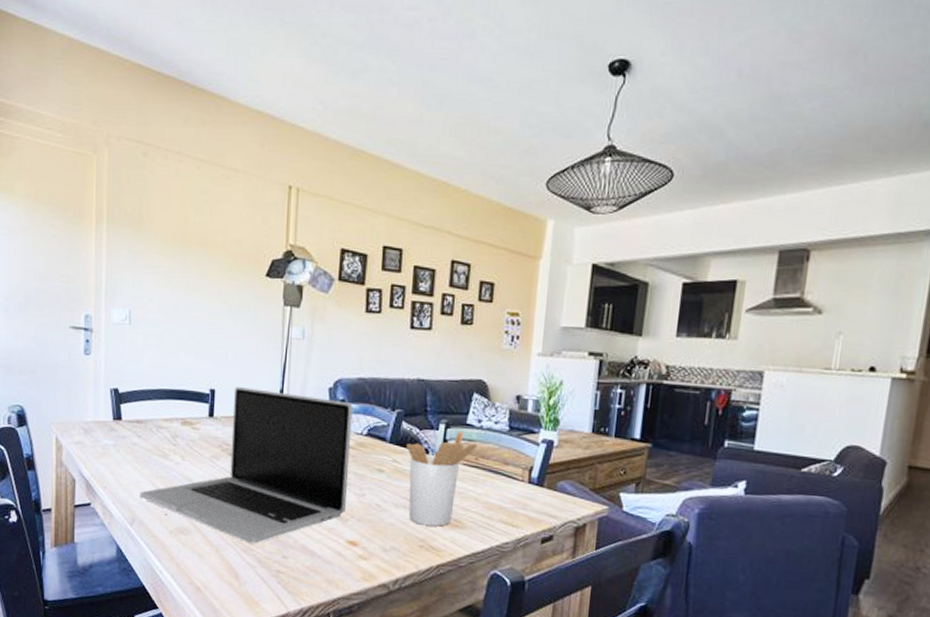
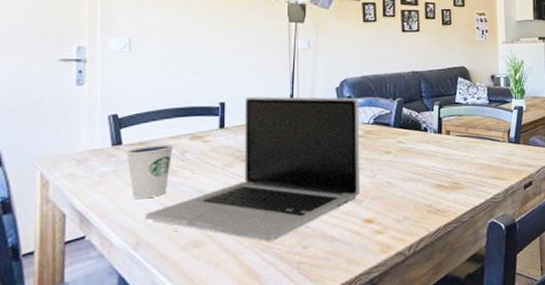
dixie cup: none [125,424,166,478] -> present [126,143,173,200]
utensil holder: present [406,431,478,527] -> none [408,109,466,193]

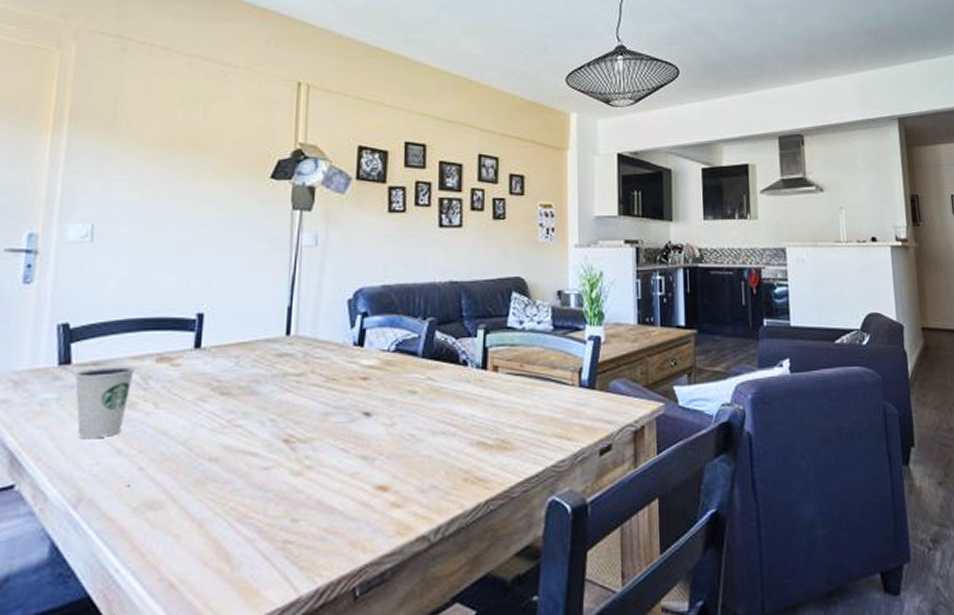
laptop: present [145,96,360,242] -> none [90,307,377,509]

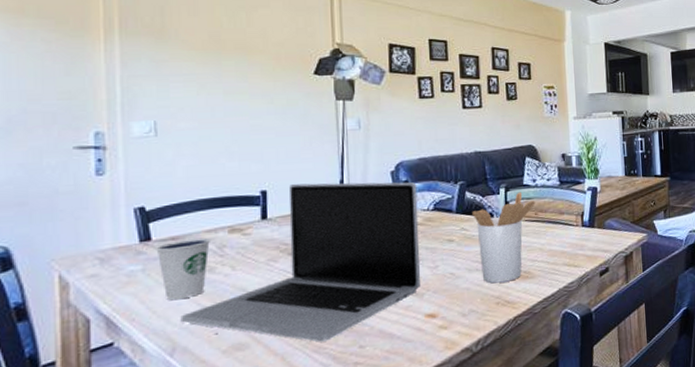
laptop: none [90,307,377,509] -> present [180,182,421,342]
utensil holder: none [442,335,521,453] -> present [472,192,536,283]

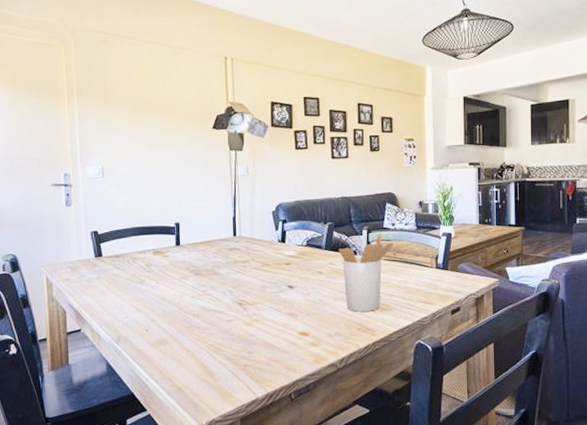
dixie cup: present [156,238,210,301] -> none [105,257,141,303]
laptop: present [180,182,421,342] -> none [123,218,296,345]

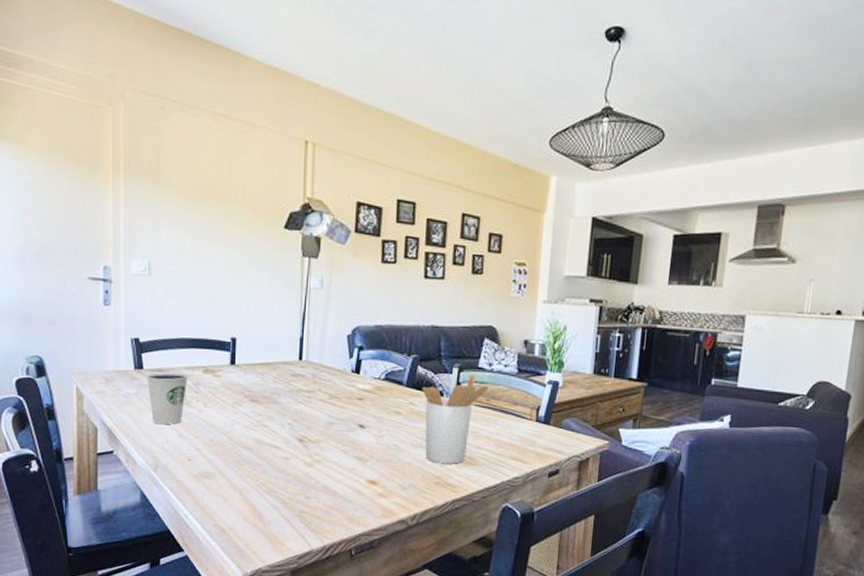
dixie cup: none [105,257,141,303] -> present [146,372,188,425]

